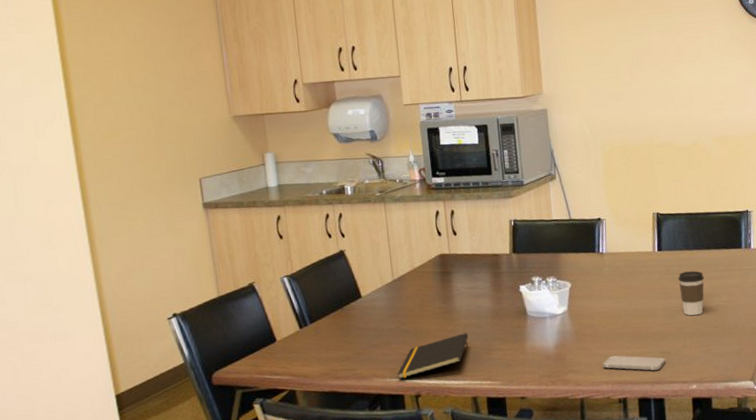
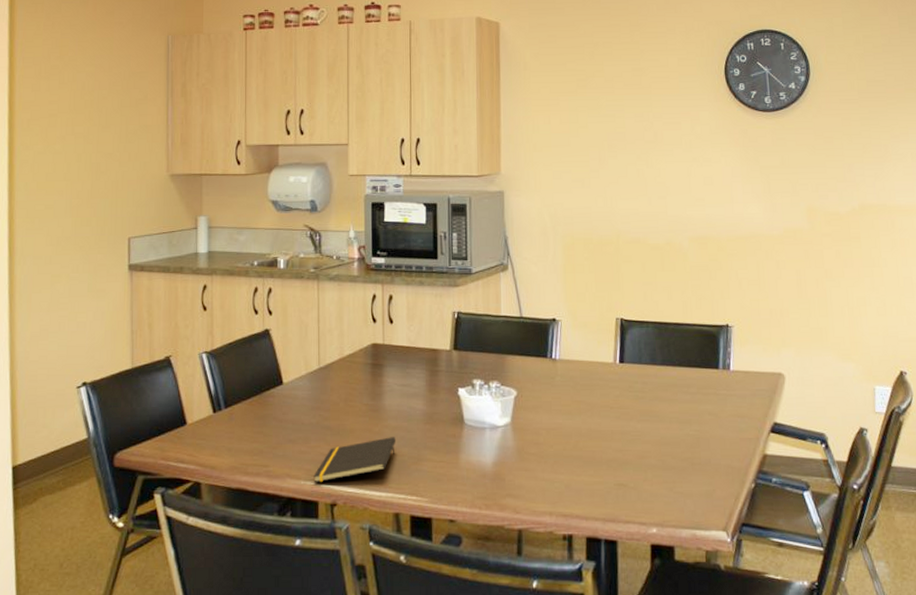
smartphone: present [602,355,666,371] -> none [546,481,622,506]
coffee cup: present [678,270,705,316] -> none [641,390,673,444]

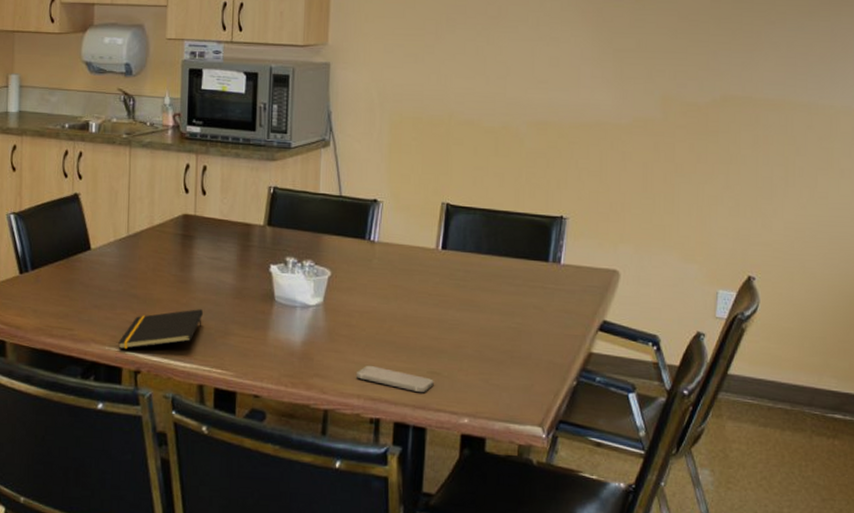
smartphone: none [546,481,622,506] -> present [355,365,434,393]

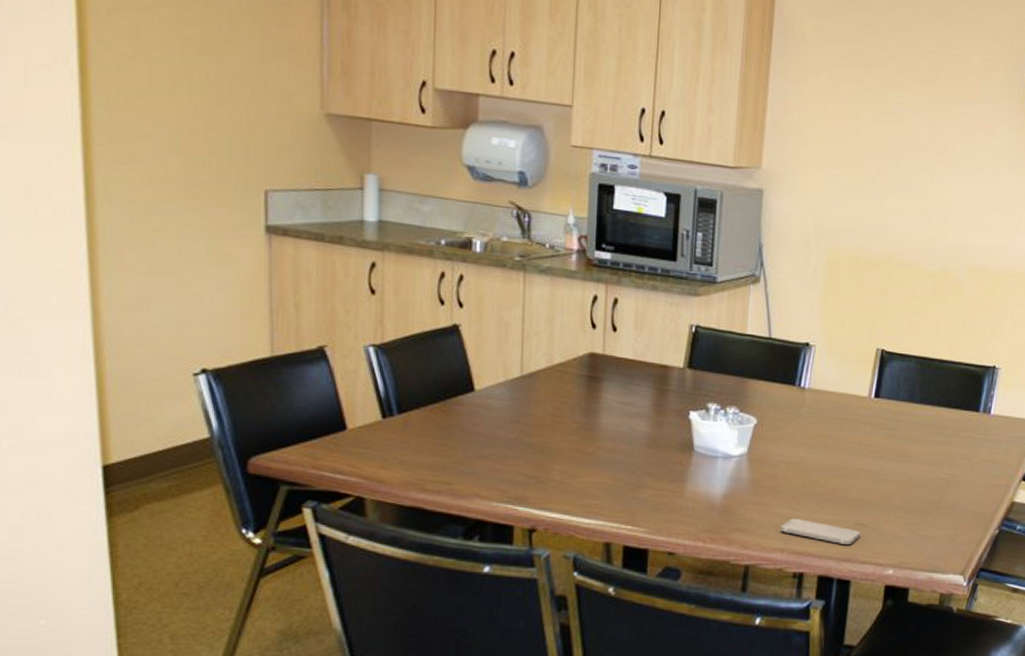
notepad: present [118,309,204,350] -> none [509,459,612,506]

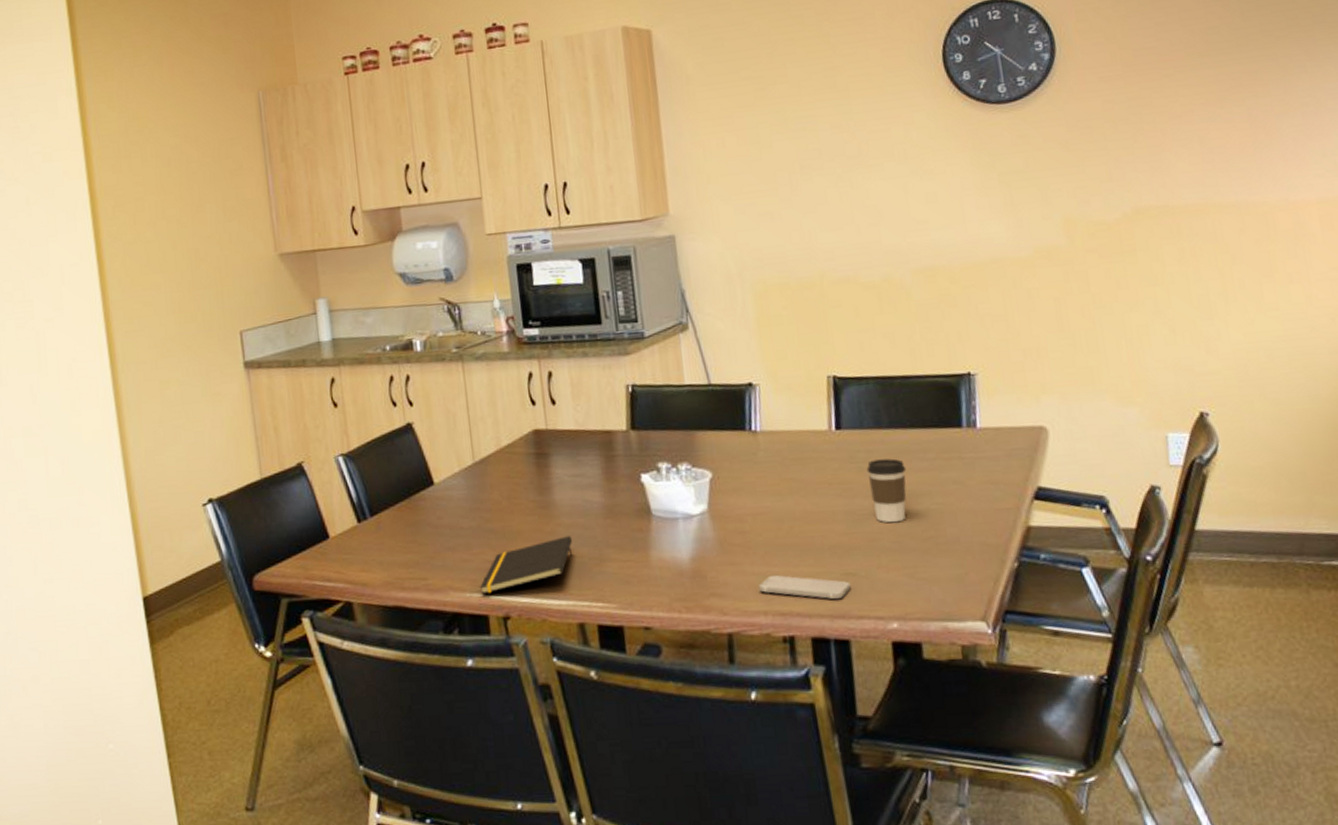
notepad: none [509,459,612,506] -> present [480,536,573,595]
coffee cup: none [893,429,927,486] -> present [866,458,907,523]

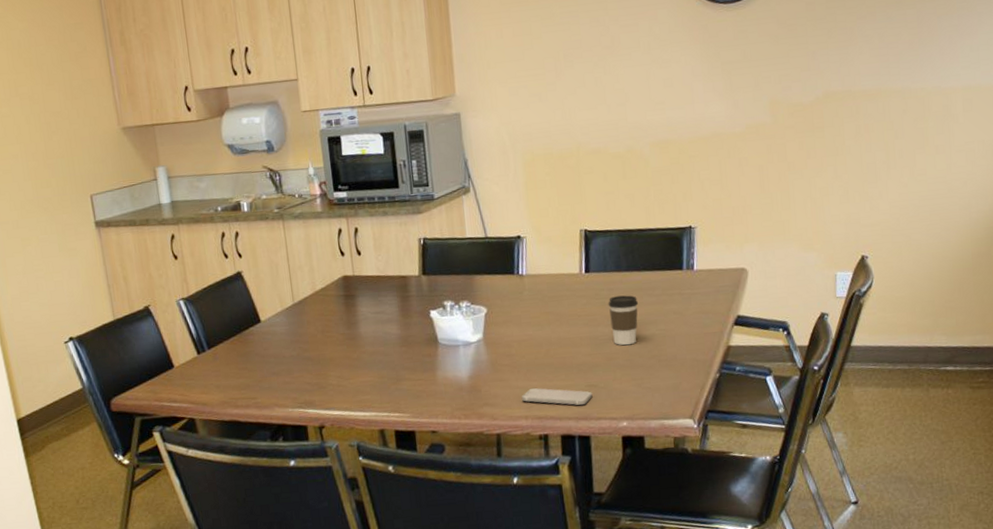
notepad: present [480,536,573,595] -> none [300,361,375,410]

